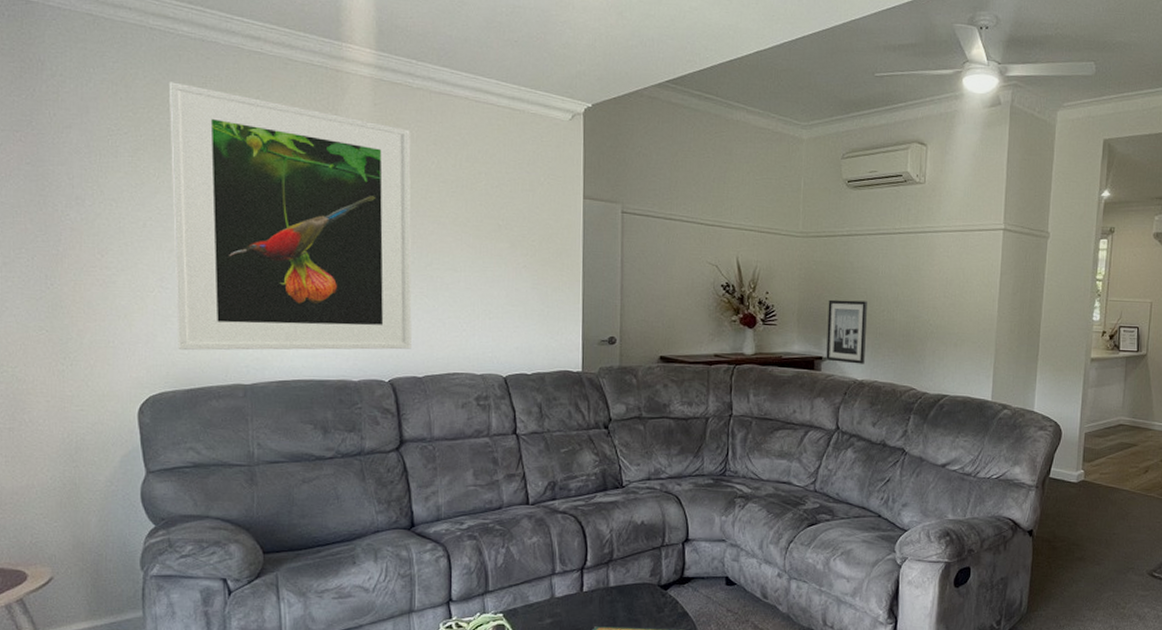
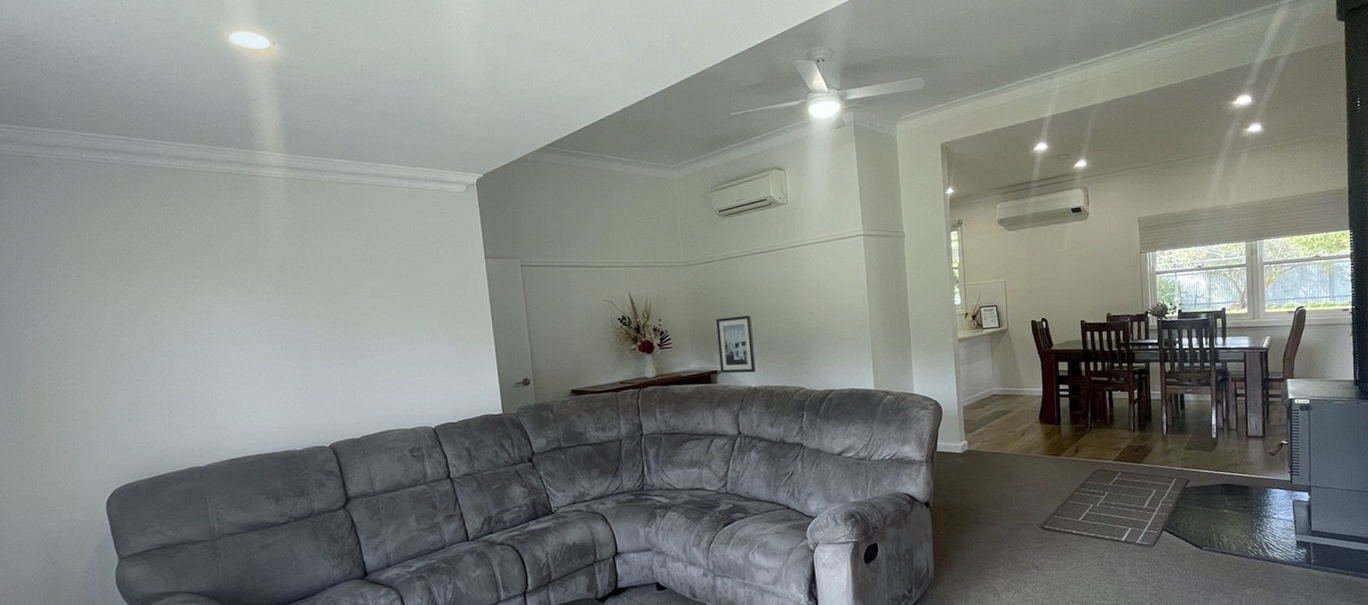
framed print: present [168,82,412,351] -> none [105,205,347,444]

